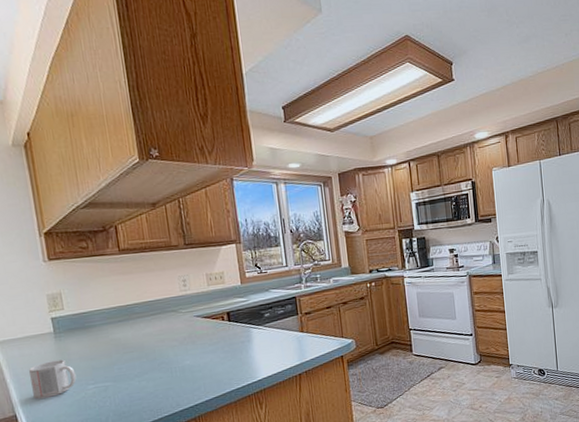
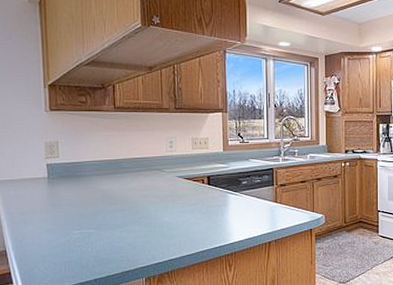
mug: present [29,359,77,400] -> none [22,204,64,239]

